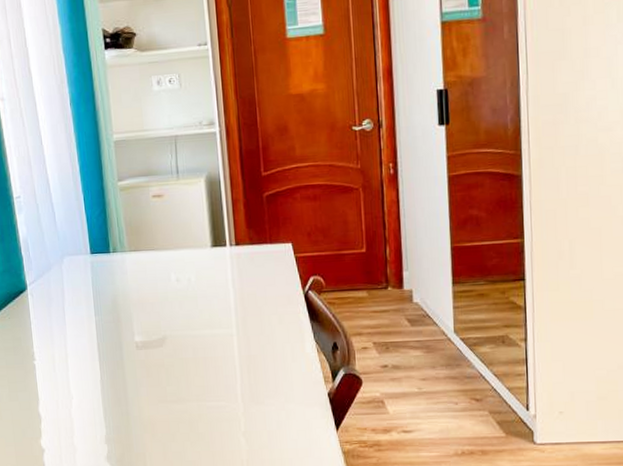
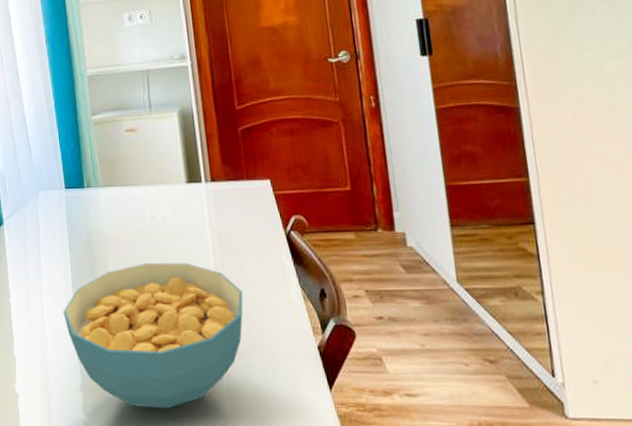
cereal bowl: none [88,322,262,455] -> present [63,262,243,409]

